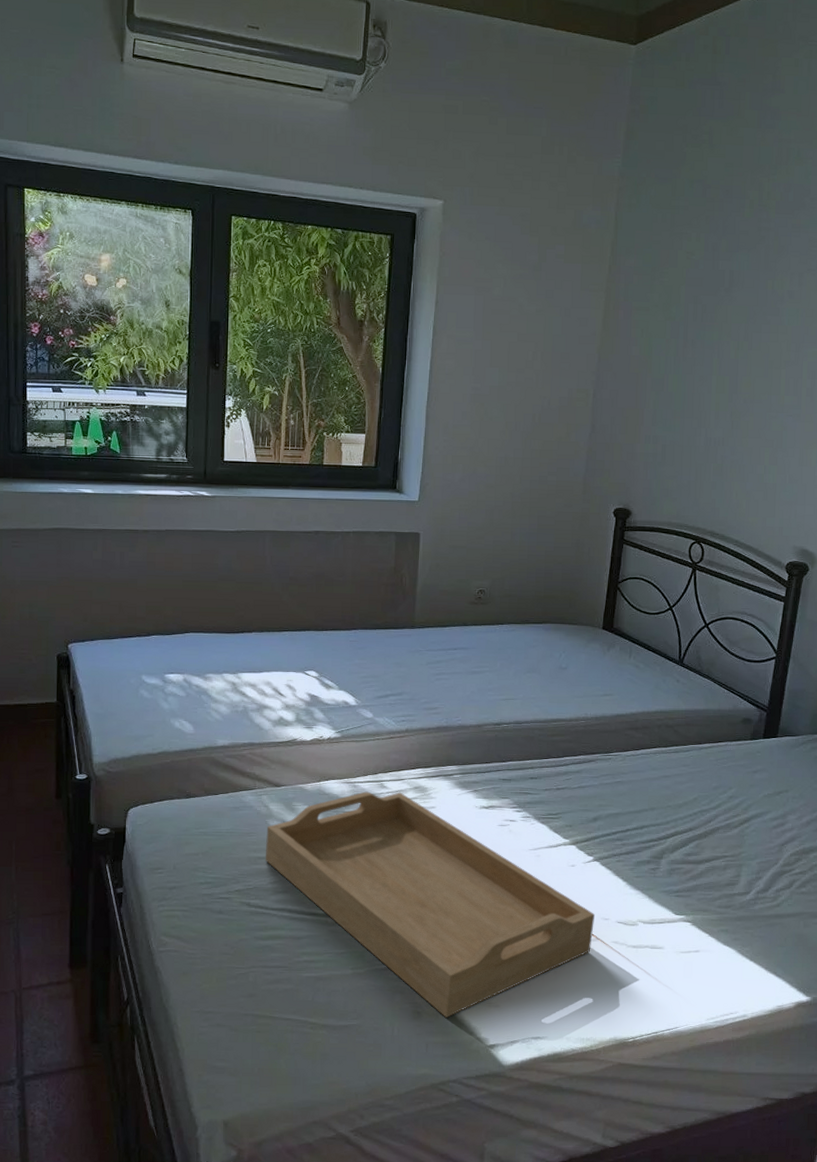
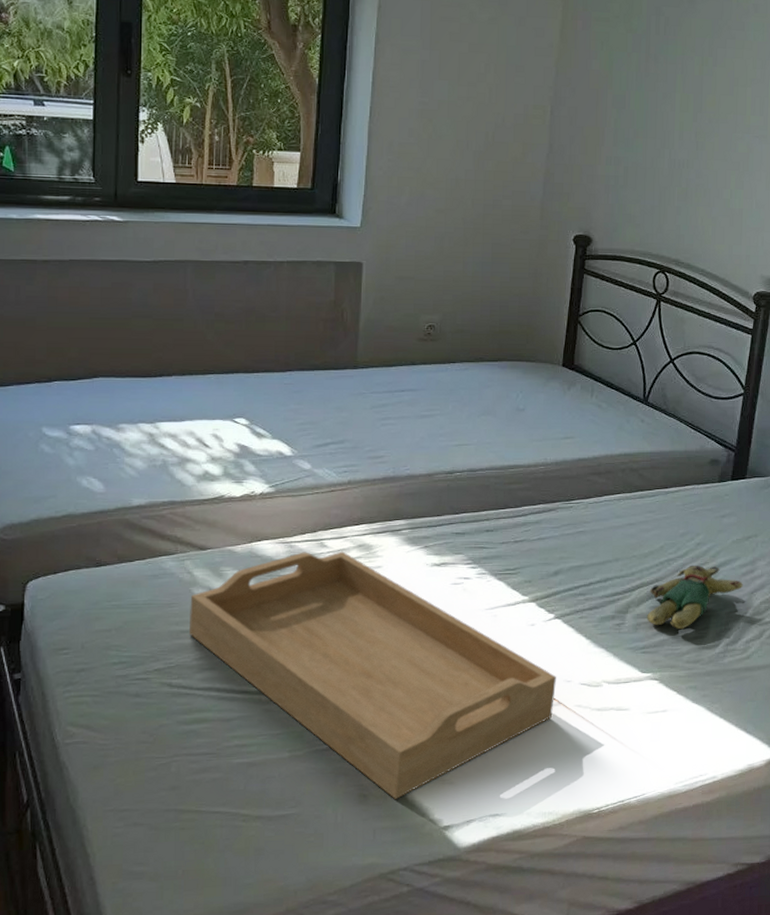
teddy bear: none [681,816,774,877] -> present [647,565,743,630]

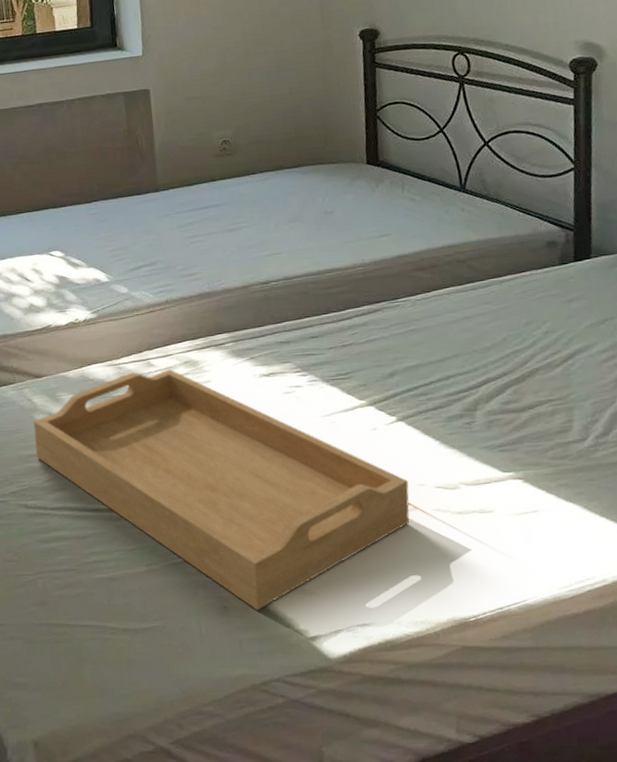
teddy bear: present [647,565,743,630] -> none [498,354,606,425]

